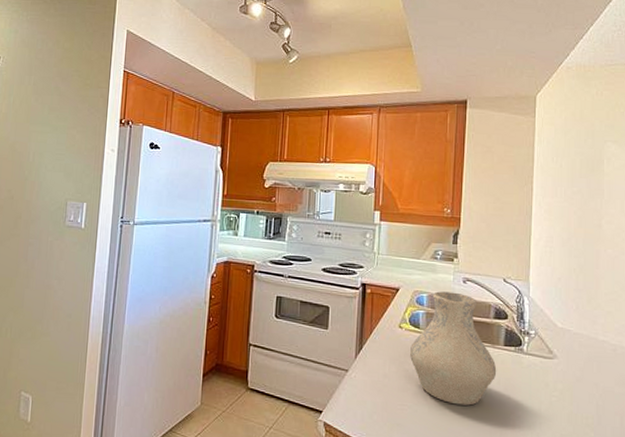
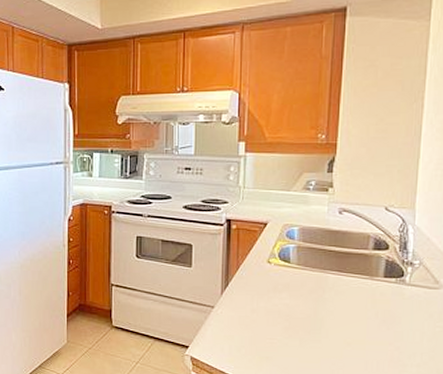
vase: present [410,291,497,406] -> none [280,224,375,338]

